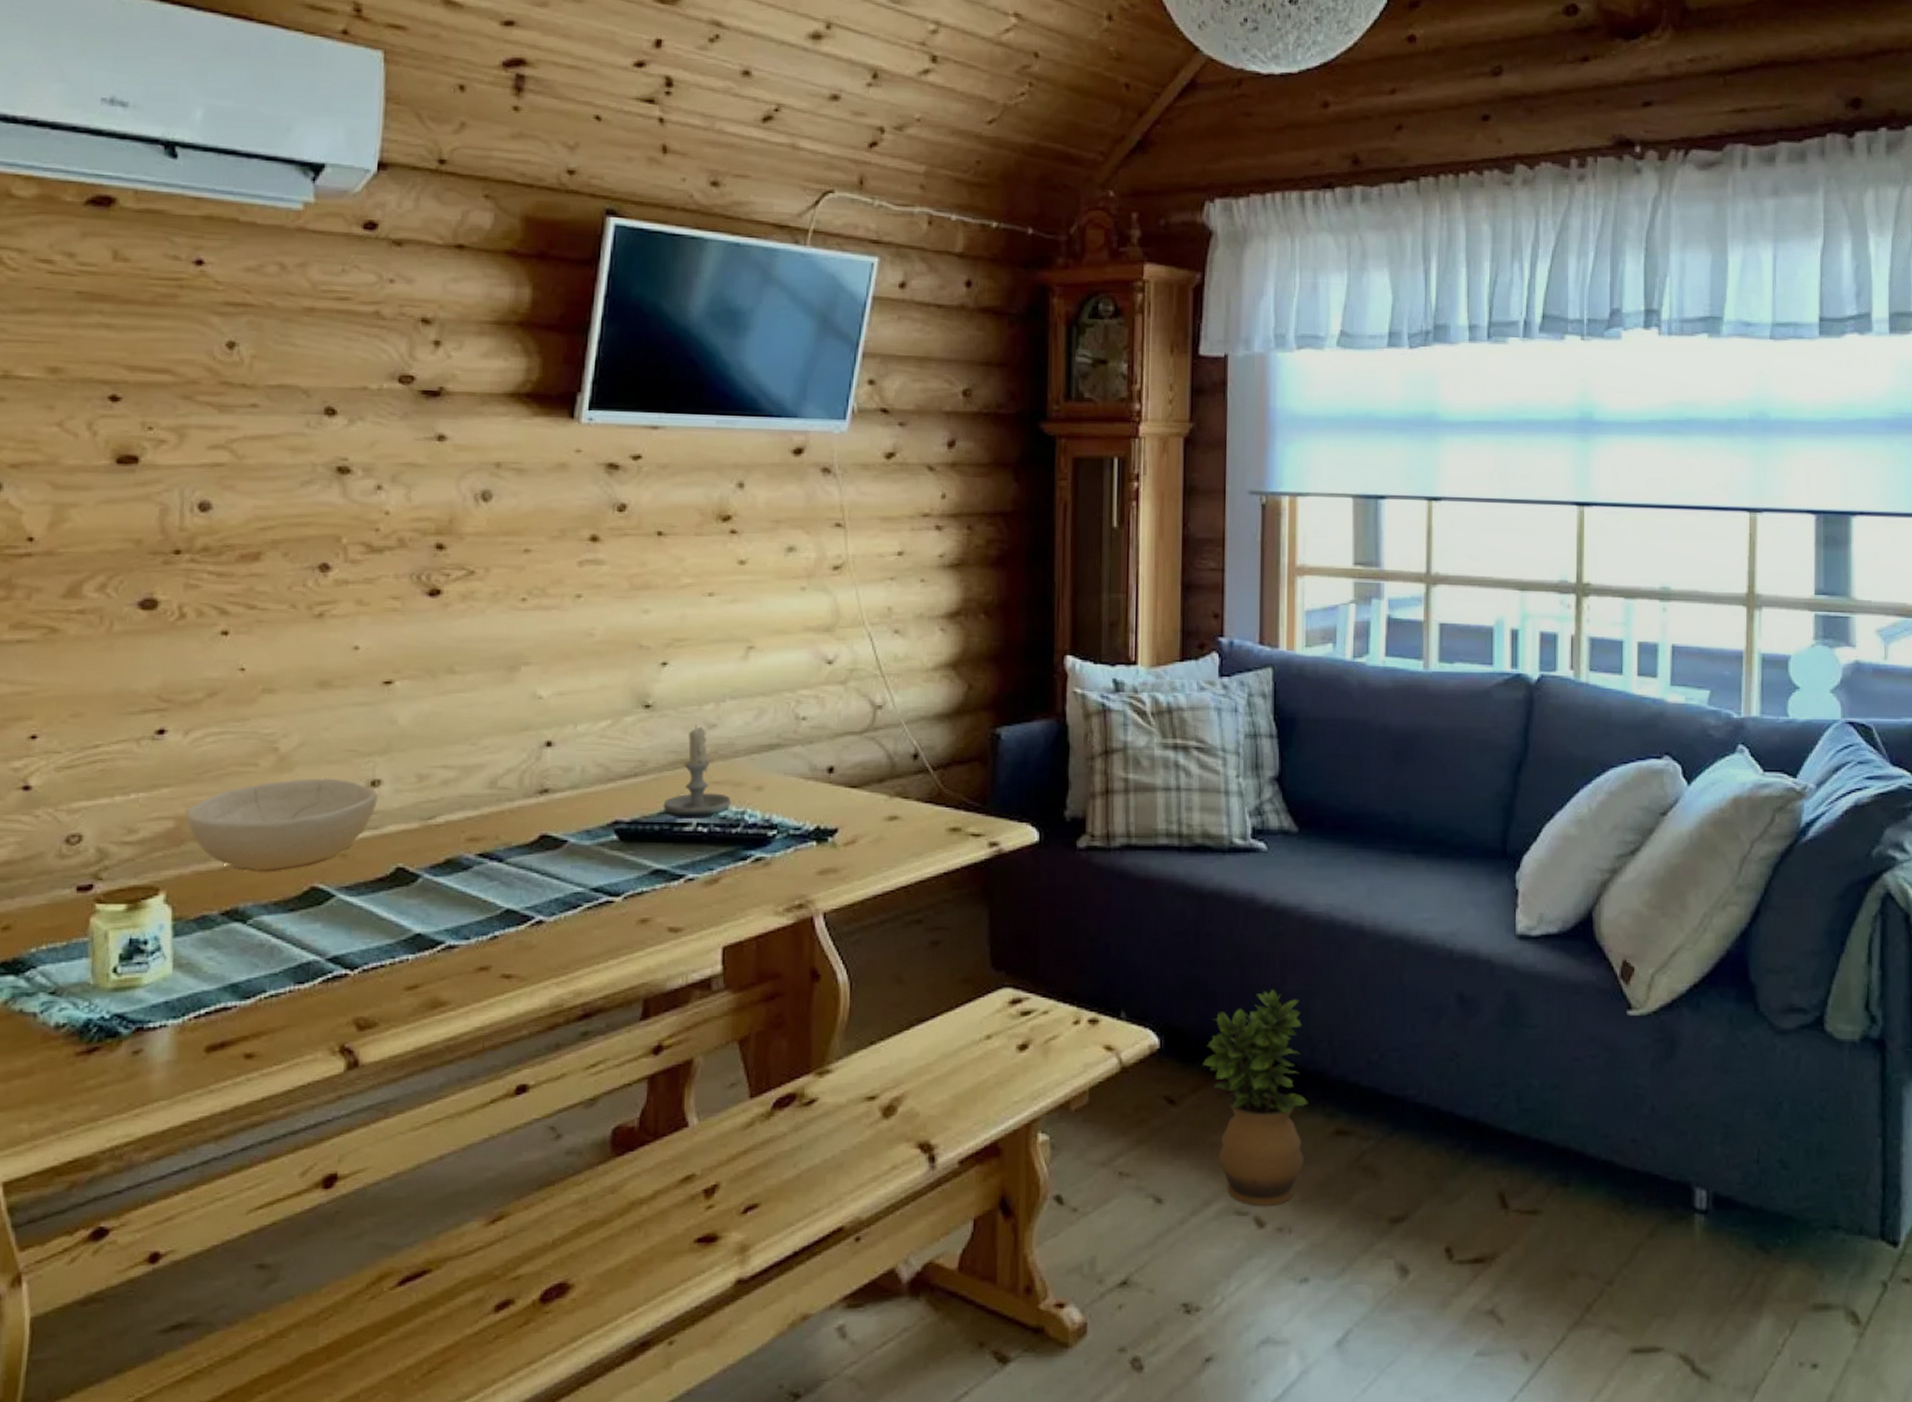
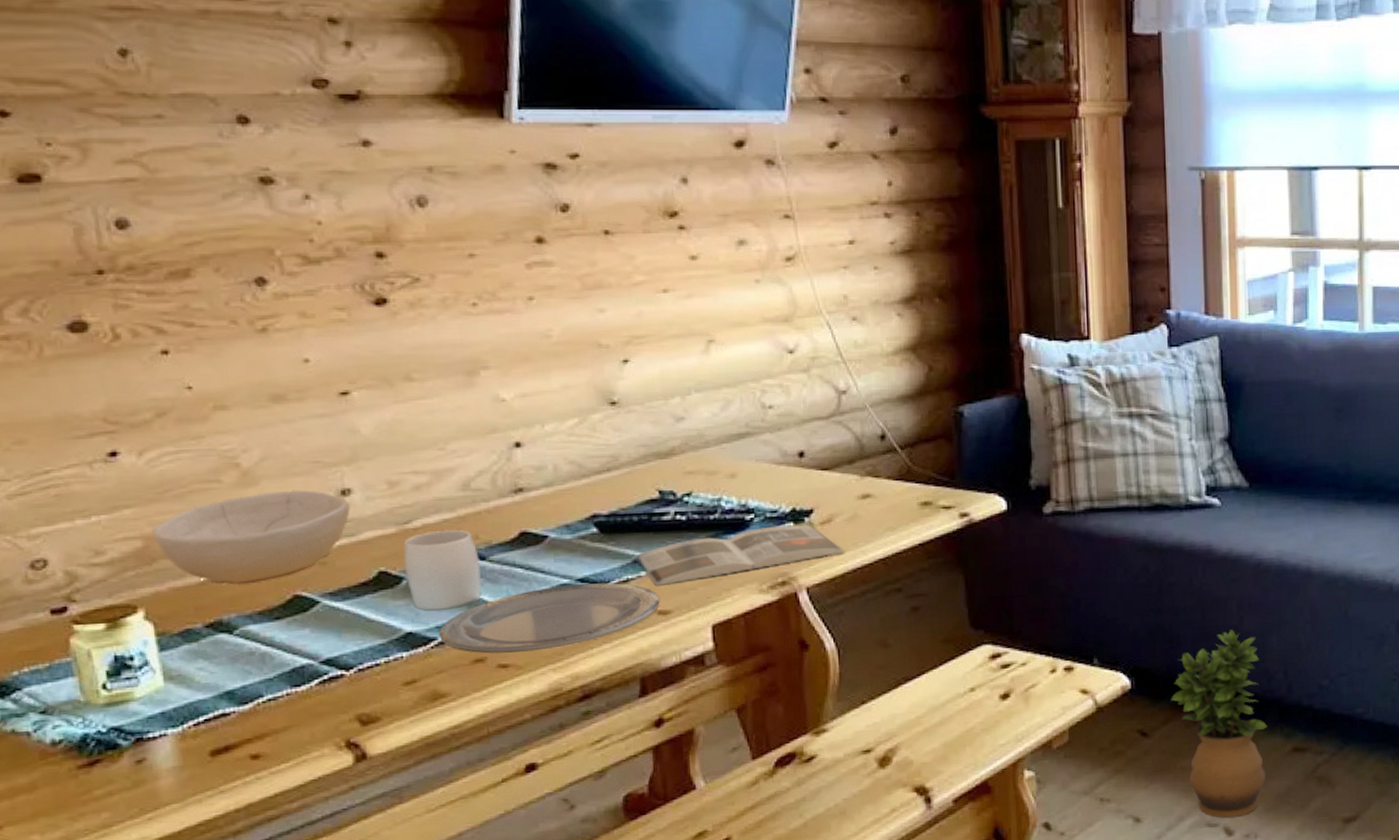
mug: none [422,828,497,913] -> present [403,529,482,612]
plate: none [447,894,672,962] -> present [439,583,660,654]
magazine: none [651,844,867,902] -> present [634,524,845,587]
candle: present [664,725,731,819] -> none [640,418,706,509]

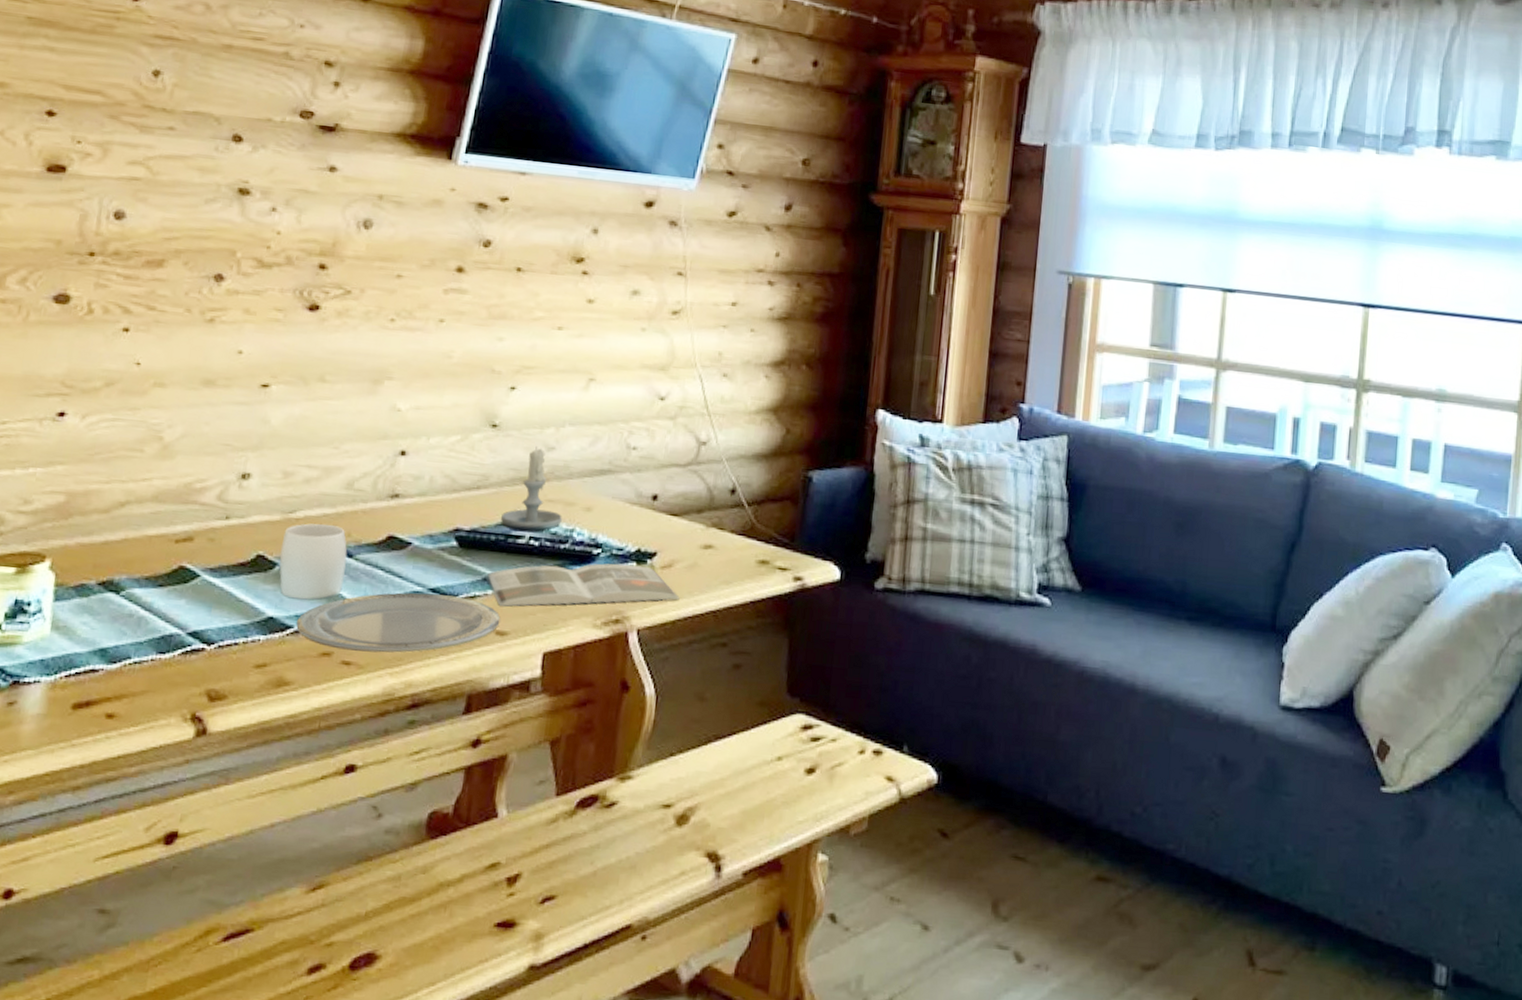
bowl: present [151,489,350,584] -> none [75,467,247,549]
candle: none [640,418,706,509] -> present [501,446,562,533]
potted plant: present [1171,629,1268,818] -> none [976,737,1073,943]

